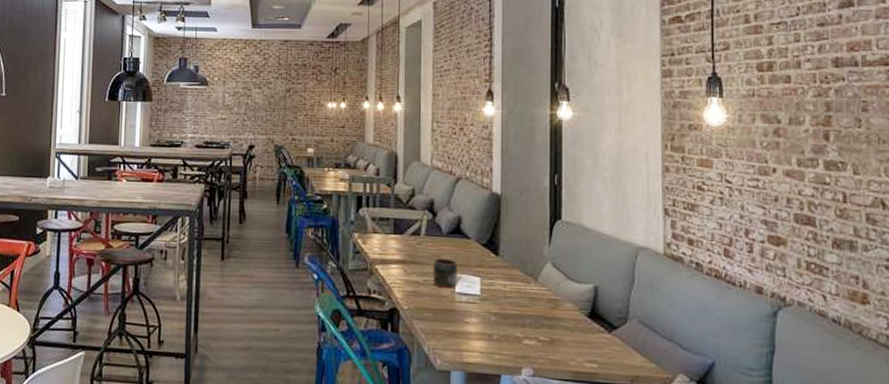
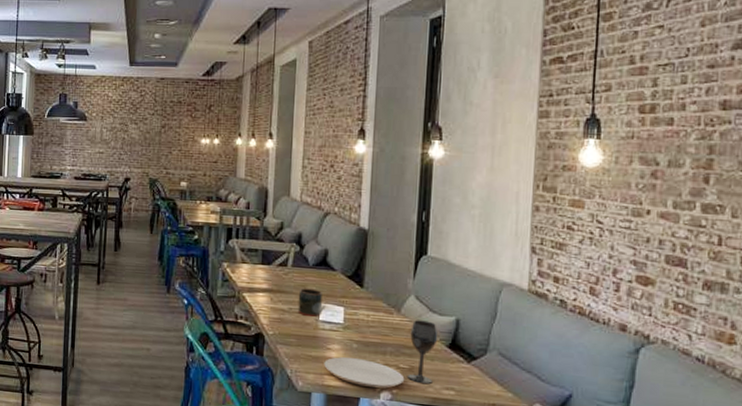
plate: none [462,331,546,364] -> present [324,357,405,389]
wine glass: none [549,288,577,358] -> present [408,320,438,385]

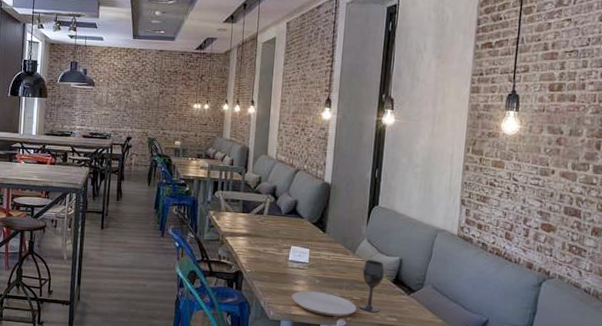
mug: present [297,288,323,317] -> none [271,233,293,257]

